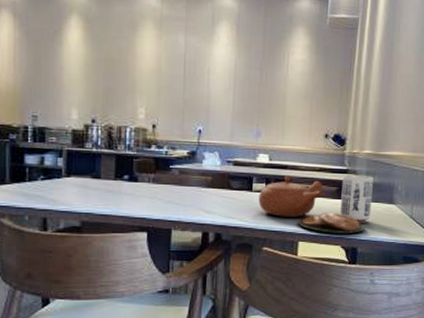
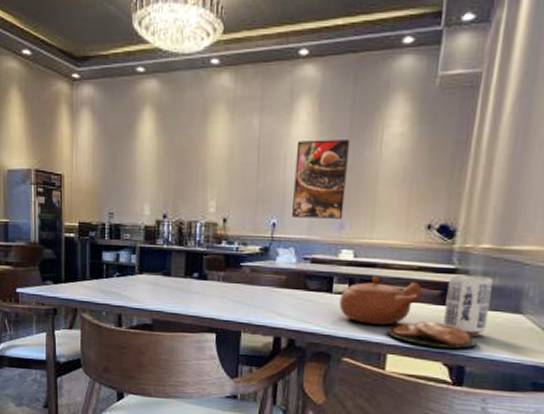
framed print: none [216,59,263,128] -> present [292,140,351,219]

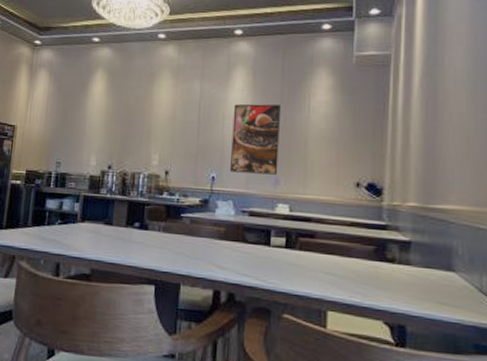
teapot: present [339,274,493,349] -> none [277,229,422,307]

